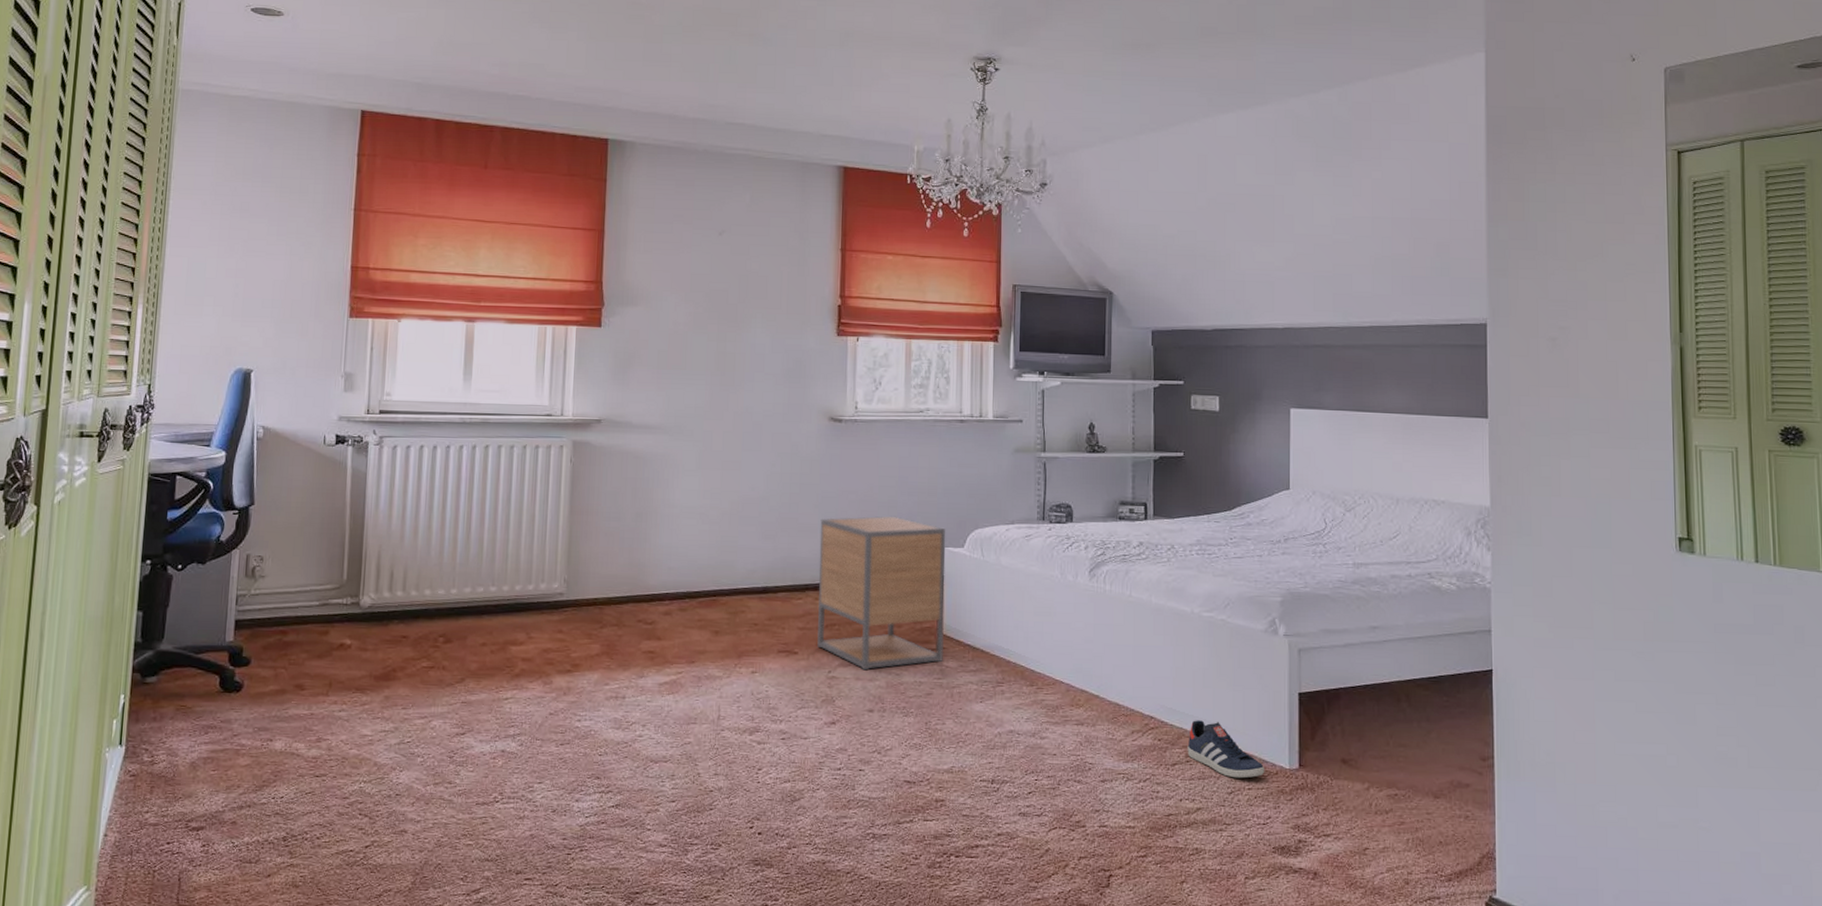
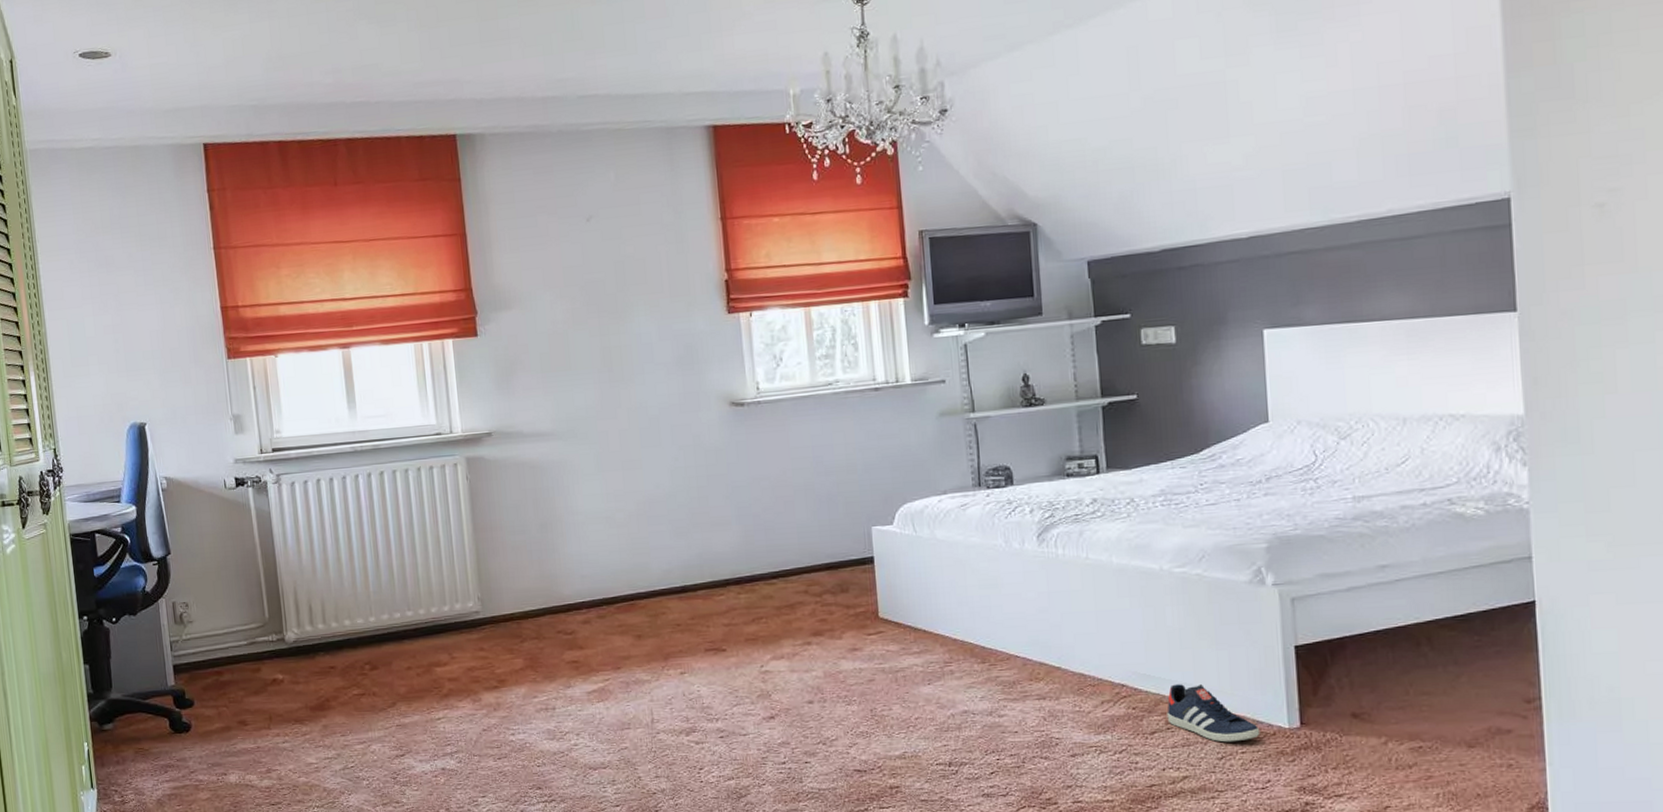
nightstand: present [817,516,946,671] -> none [733,499,883,662]

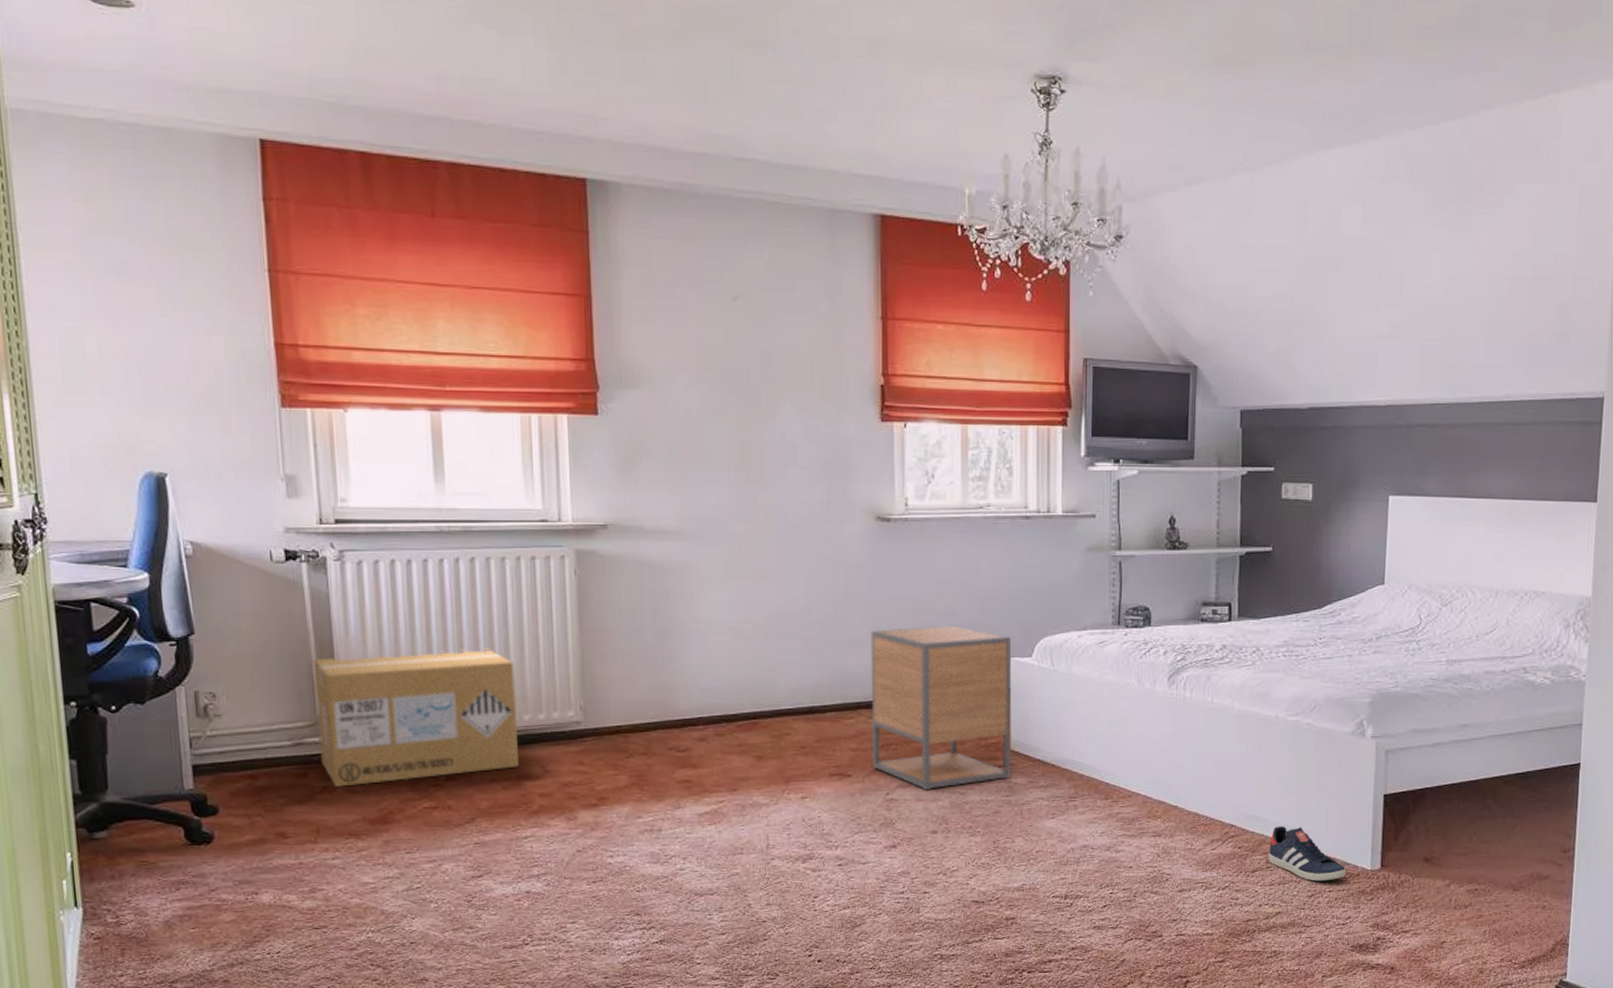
cardboard box: none [261,550,429,679] -> present [313,648,519,787]
nightstand: none [733,499,883,662] -> present [870,625,1012,791]

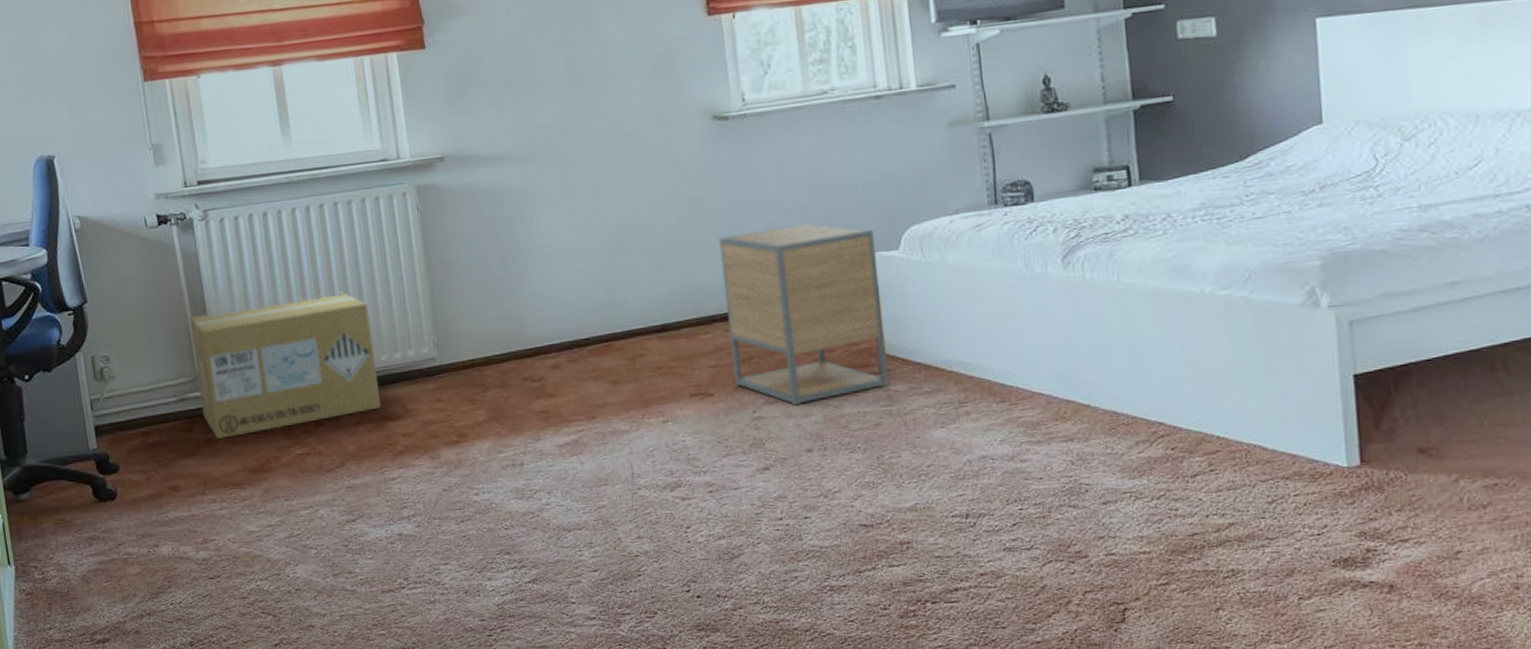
sneaker: present [1268,826,1347,882] -> none [1210,419,1316,485]

